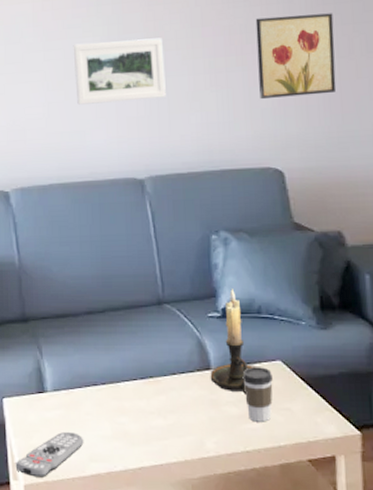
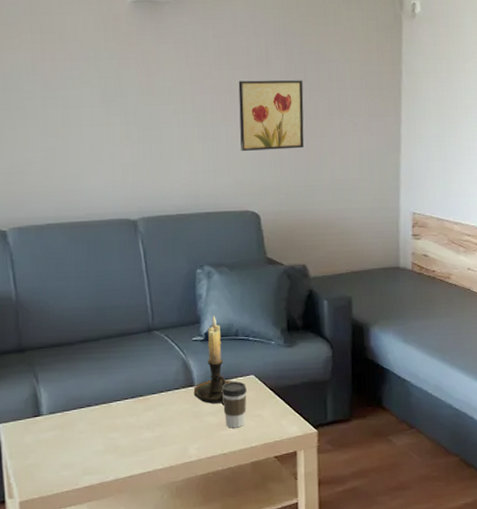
remote control: present [15,431,84,478] -> none [11,449,78,494]
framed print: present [73,37,166,105] -> none [71,93,158,151]

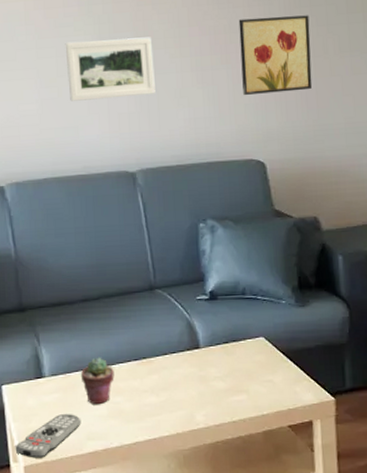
remote control: none [11,449,78,494] -> present [15,413,81,458]
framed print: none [71,93,158,151] -> present [65,37,156,101]
potted succulent: none [78,395,112,441] -> present [80,357,115,405]
candle holder: present [193,316,233,406] -> none [199,273,241,370]
coffee cup: present [221,381,247,428] -> none [229,344,257,394]

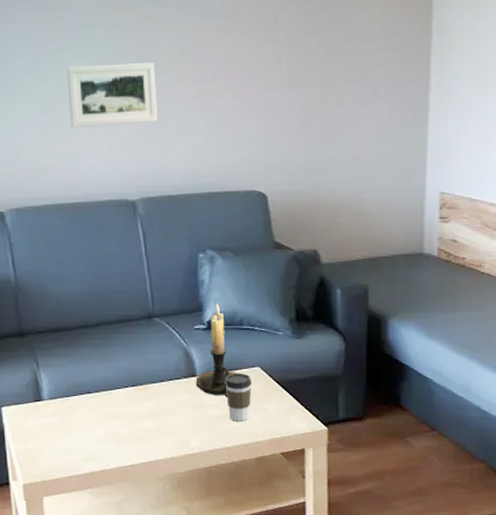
remote control: present [15,413,81,458] -> none [14,435,79,477]
potted succulent: present [80,357,115,405] -> none [78,382,112,428]
candle holder: none [199,273,241,370] -> present [195,303,237,398]
coffee cup: none [229,344,257,394] -> present [225,373,252,422]
wall art: present [238,15,312,96] -> none [244,43,317,126]

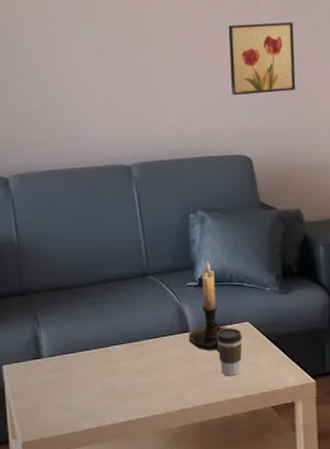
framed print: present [66,62,158,127] -> none [67,40,150,99]
wall art: none [244,43,317,126] -> present [228,22,296,96]

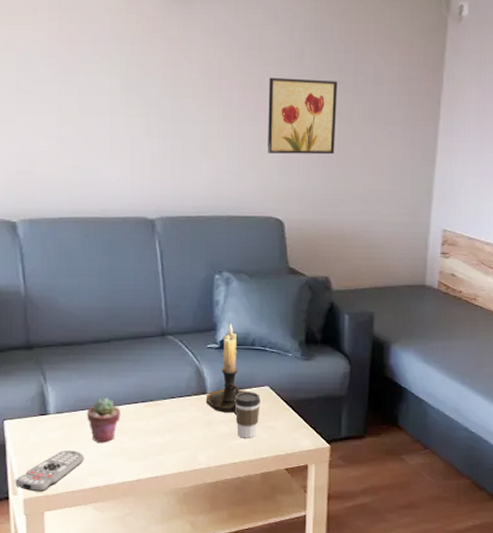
remote control: none [14,392,77,435] -> present [15,449,85,492]
potted succulent: none [76,339,109,385] -> present [86,397,121,443]

